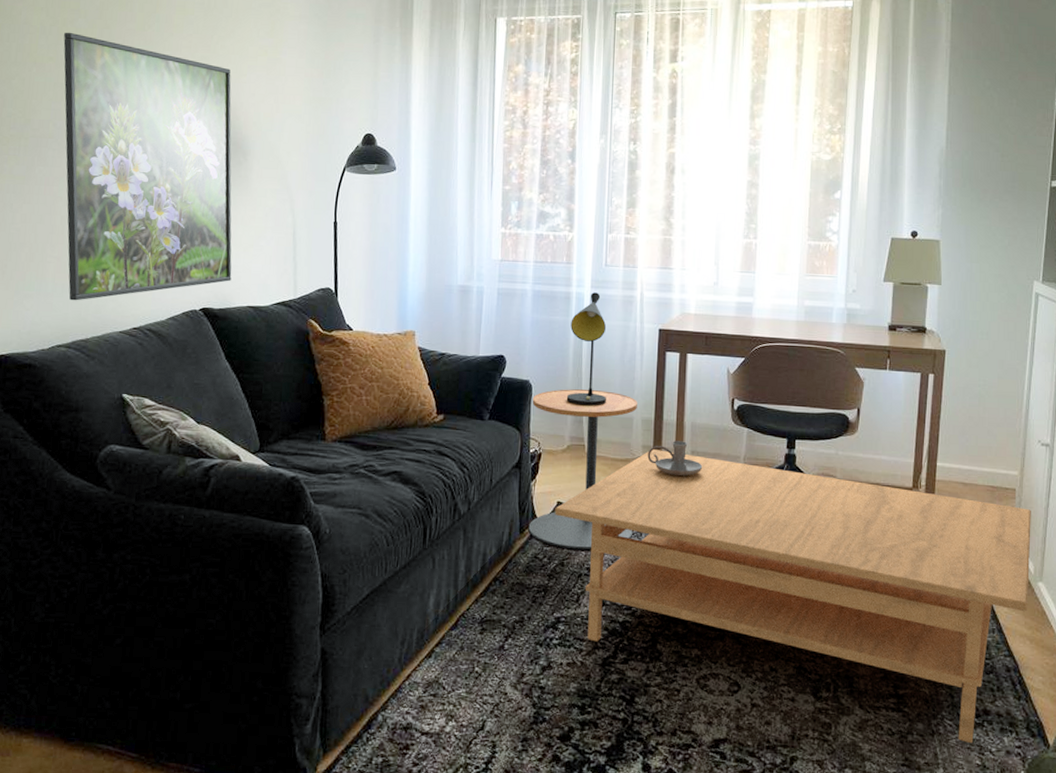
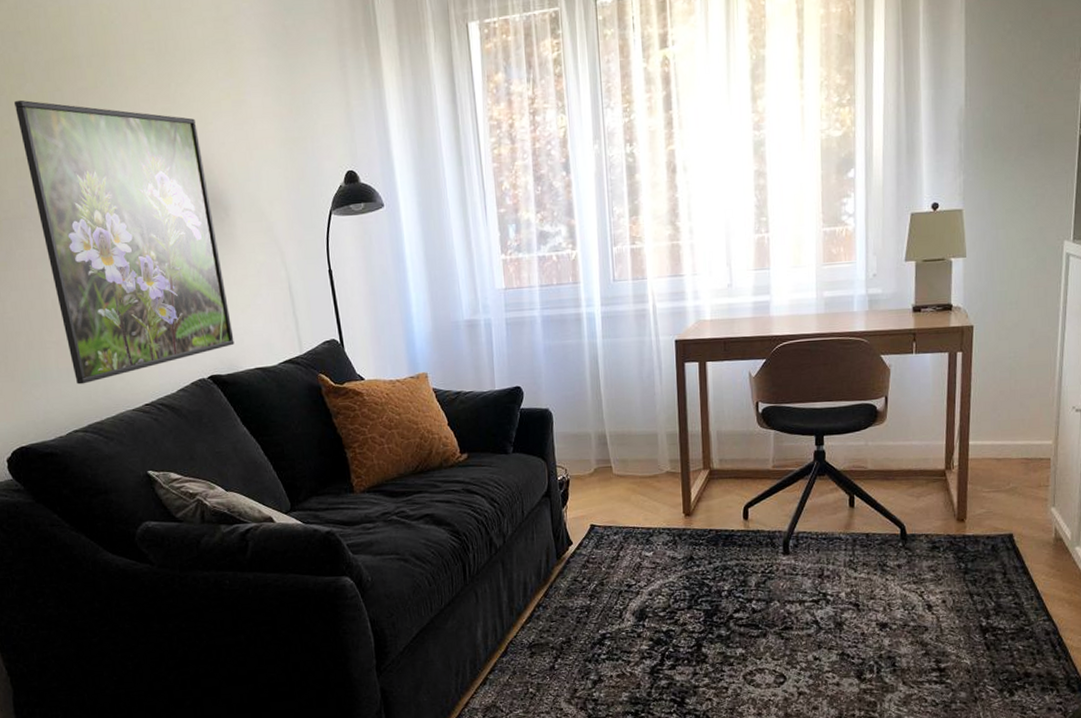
side table: present [528,389,637,551] -> none [554,409,668,569]
coffee table: present [555,449,1031,744] -> none [589,462,1067,705]
table lamp: present [566,292,607,406] -> none [584,310,630,428]
candle holder: present [647,441,703,476] -> none [675,450,732,486]

